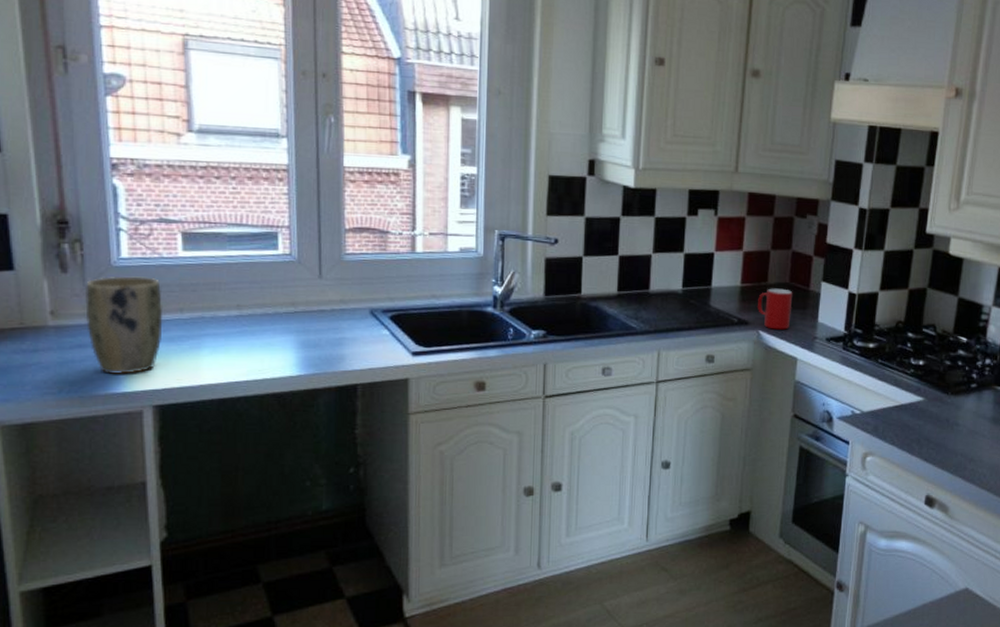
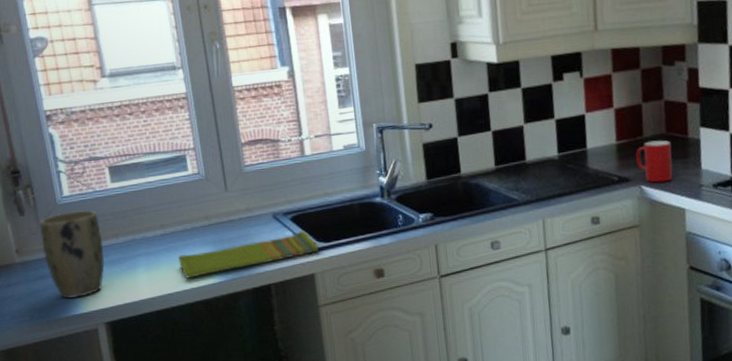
dish towel: none [253,331,417,367] -> present [178,230,319,279]

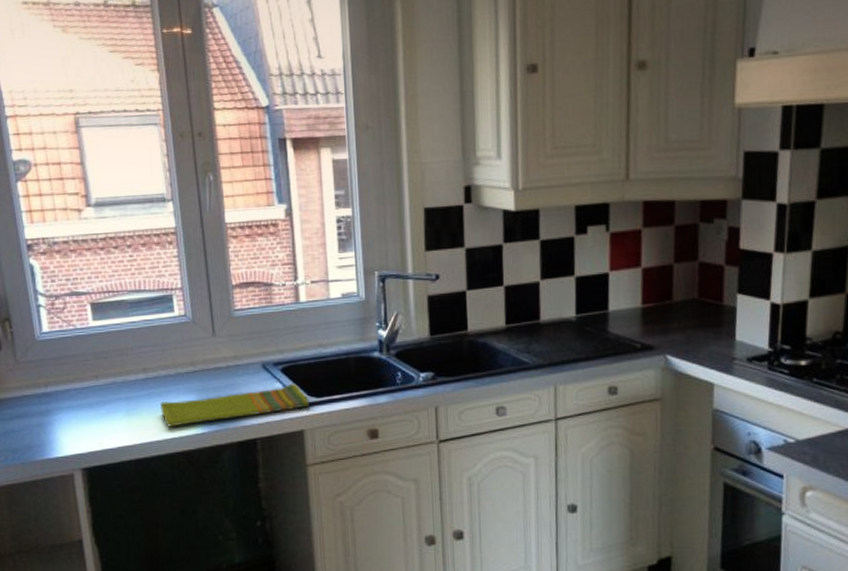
plant pot: present [40,210,105,299] -> none [17,348,83,441]
cup: present [636,140,673,183] -> none [663,306,704,353]

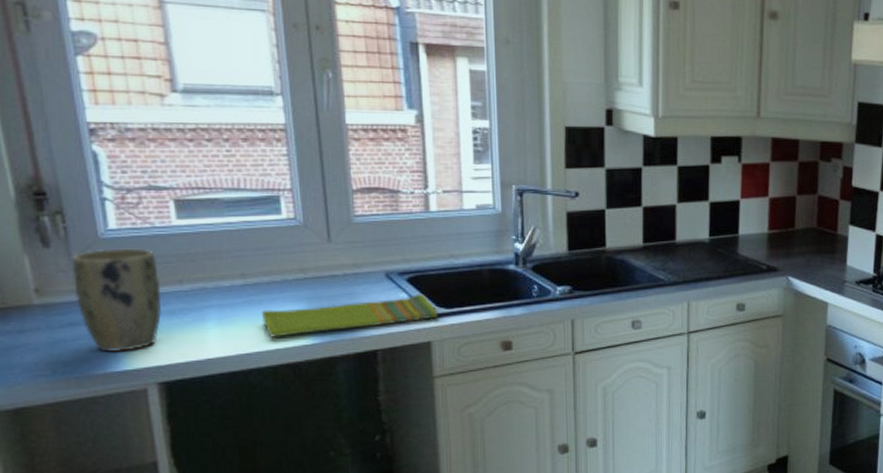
plant pot: none [17,348,83,441] -> present [72,248,162,352]

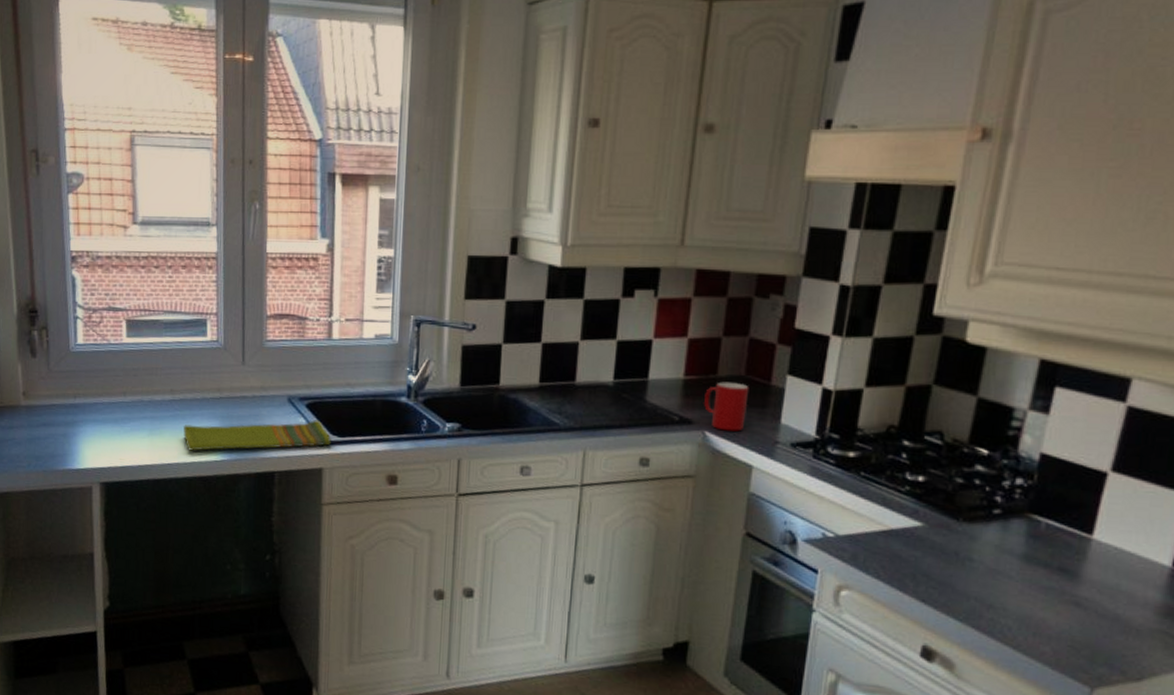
plant pot: present [72,248,162,352] -> none [49,360,110,452]
cup: none [786,233,821,275] -> present [704,381,749,432]

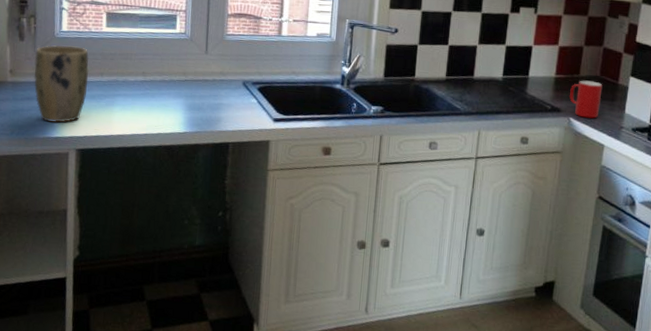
plant pot: none [49,360,110,452] -> present [33,45,89,123]
dish towel: present [183,420,331,451] -> none [152,100,278,124]

